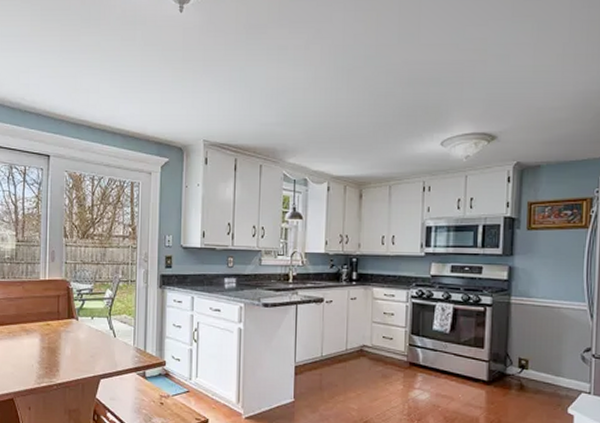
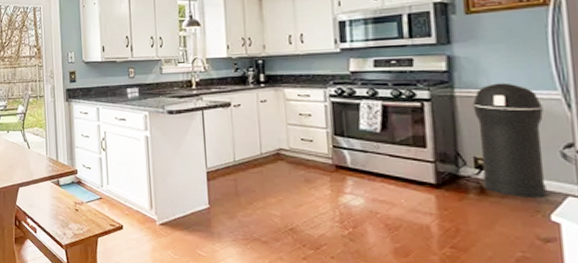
trash can: none [523,293,573,394] -> present [472,82,547,198]

